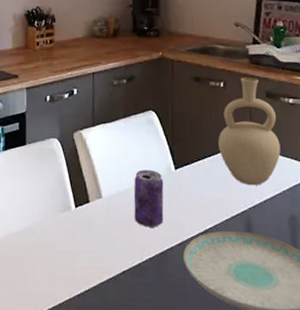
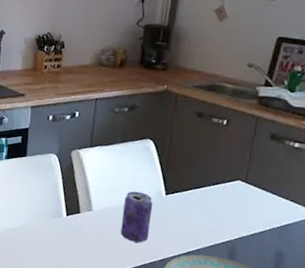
vase: present [218,77,281,186] -> none [212,117,279,220]

